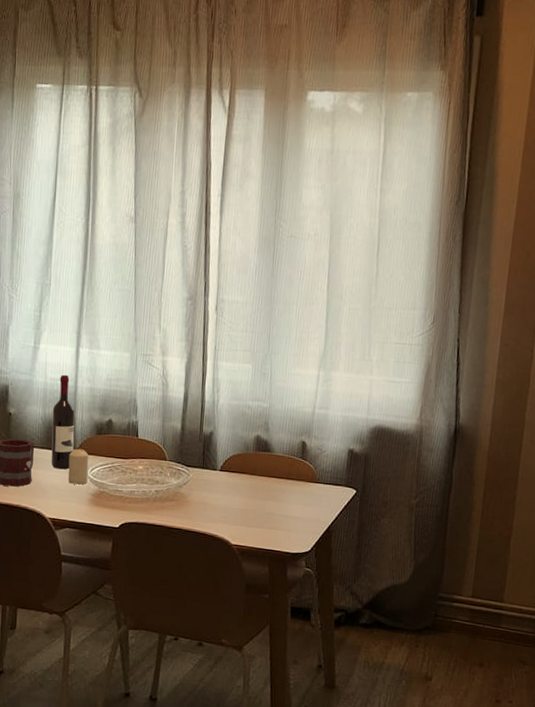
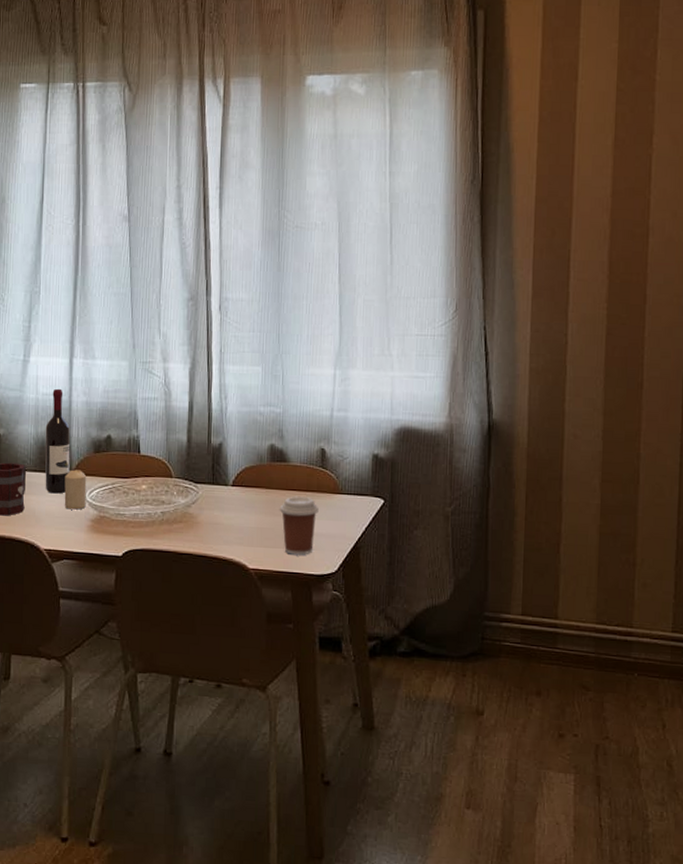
coffee cup: none [261,483,297,535] -> present [279,496,319,555]

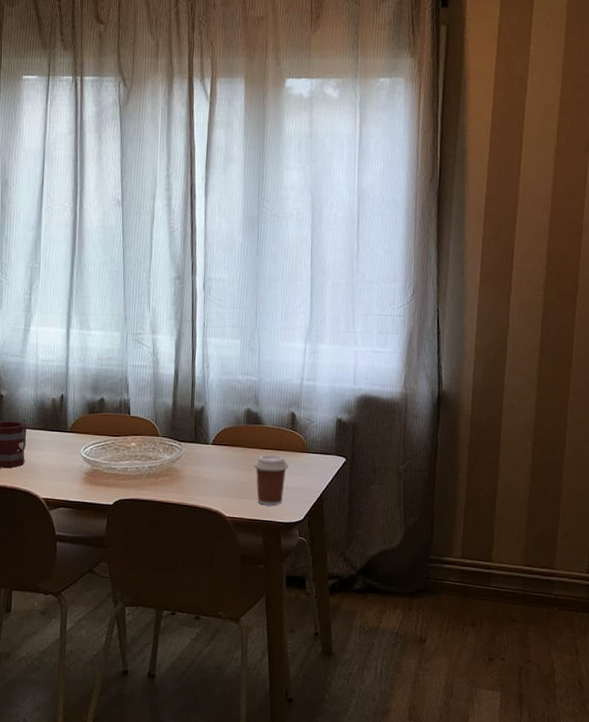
wine bottle: present [45,388,71,494] -> none [43,355,67,449]
candle: present [64,470,87,510] -> none [61,428,82,464]

